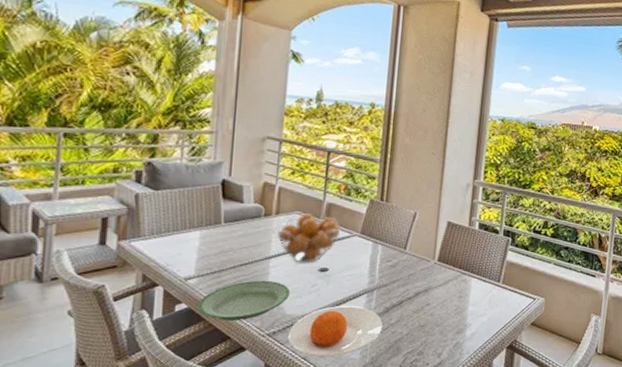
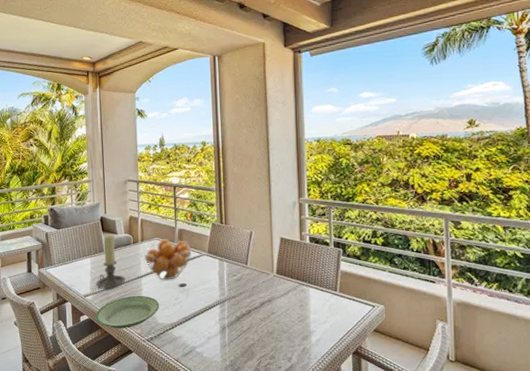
candle holder: none [204,203,248,271] -> present [96,235,126,289]
plate: present [287,306,383,357] -> none [162,316,236,359]

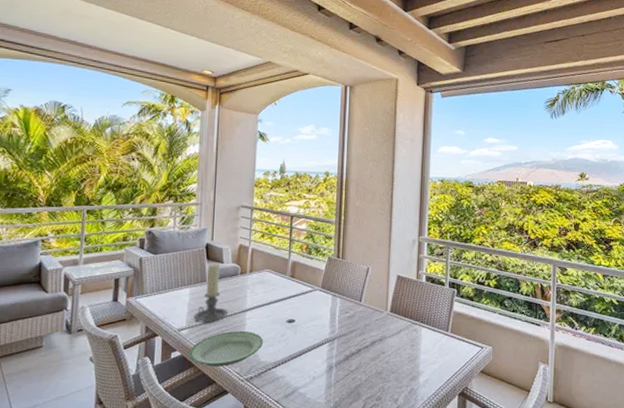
fruit basket: present [144,239,192,280] -> none [252,271,305,315]

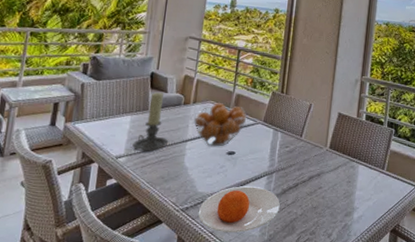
plate: present [189,330,263,366] -> none [125,160,202,196]
fruit basket: none [252,271,305,315] -> present [194,103,247,147]
plate: none [262,354,344,400] -> present [198,186,280,233]

